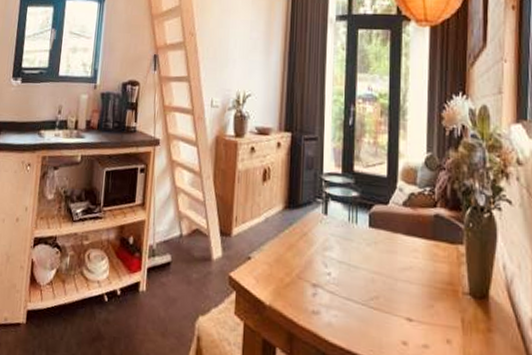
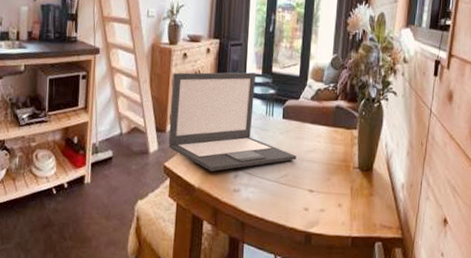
laptop: none [234,168,389,287] -> present [168,72,297,172]

